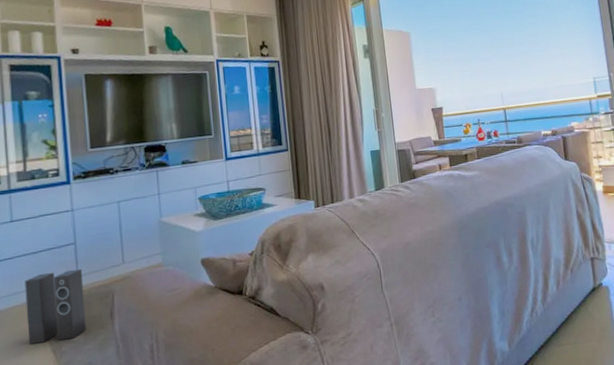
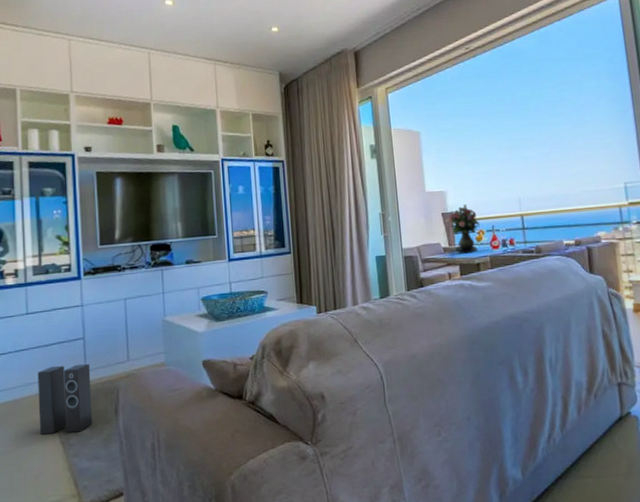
bouquet: none [438,100,467,146] -> present [449,204,480,254]

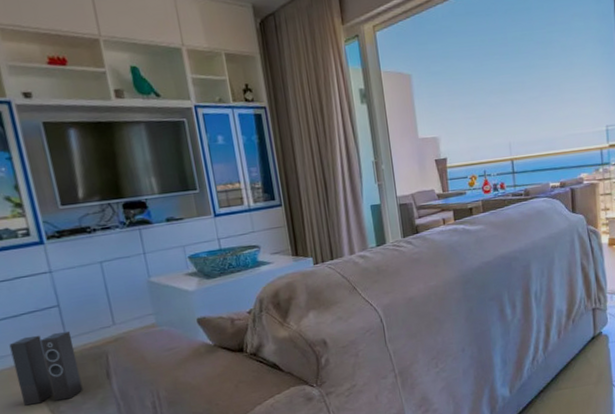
bouquet: present [449,204,480,254] -> none [442,150,472,199]

